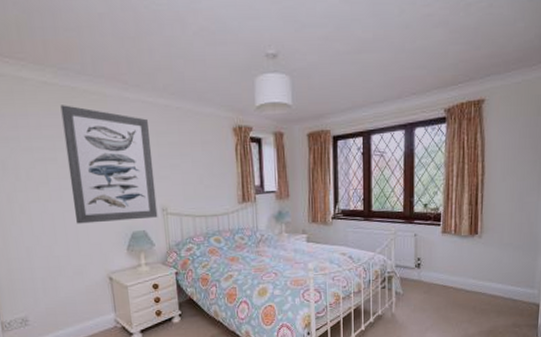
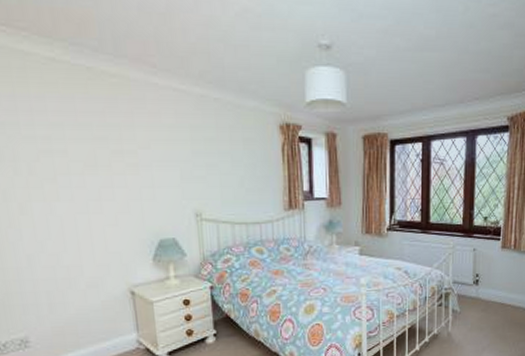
wall art: present [60,105,158,224] -> none [72,87,191,229]

